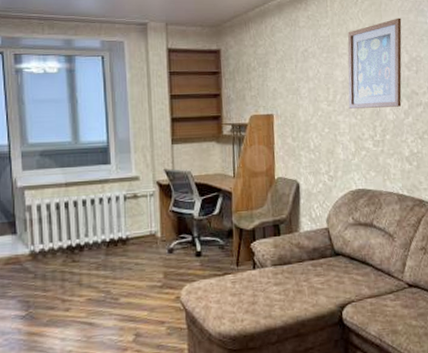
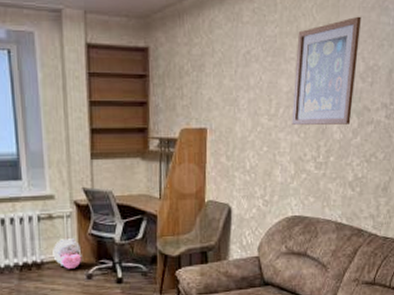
plush toy: none [137,215,164,244] -> present [53,238,82,269]

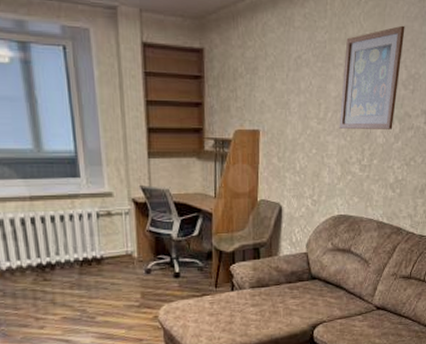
plush toy: present [53,238,82,269] -> none [112,235,141,264]

